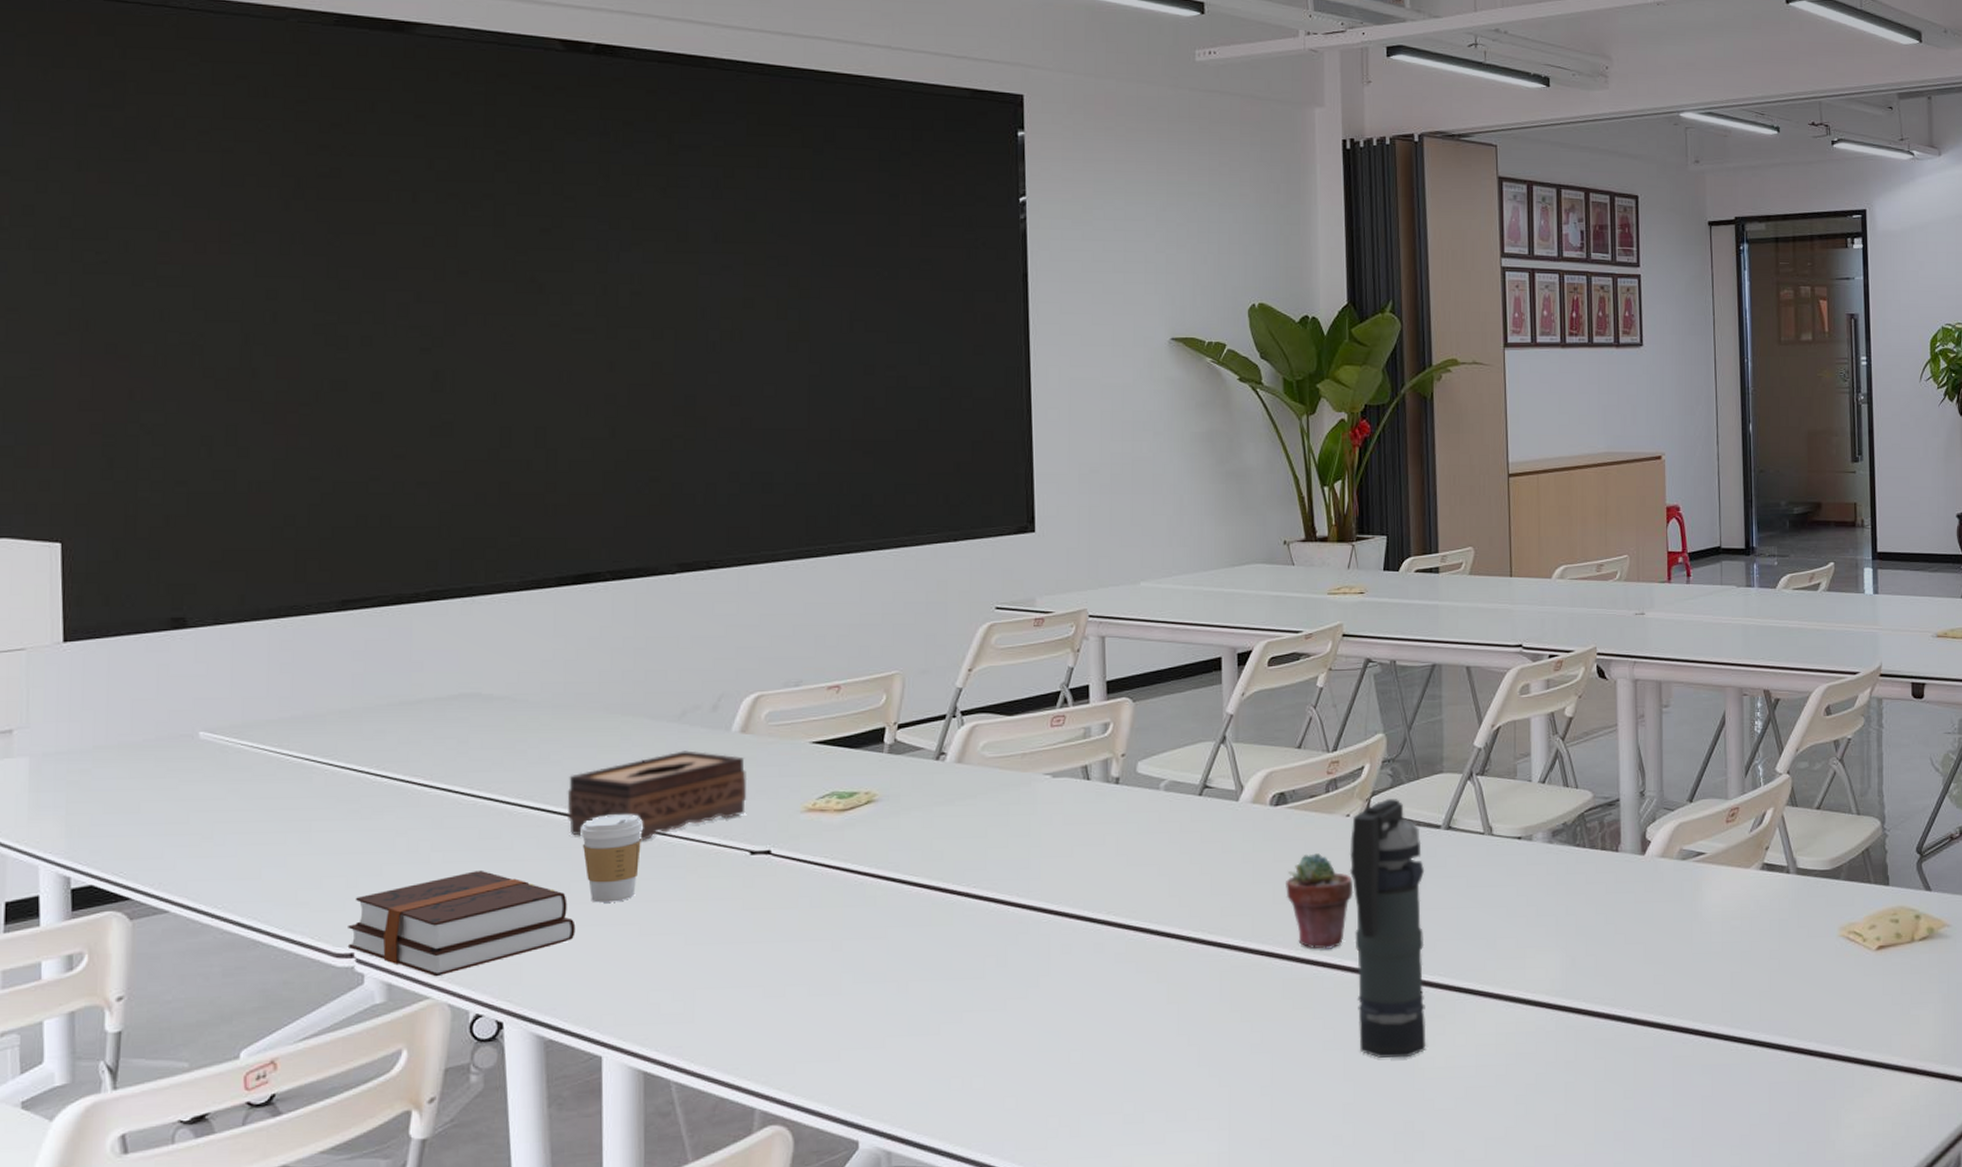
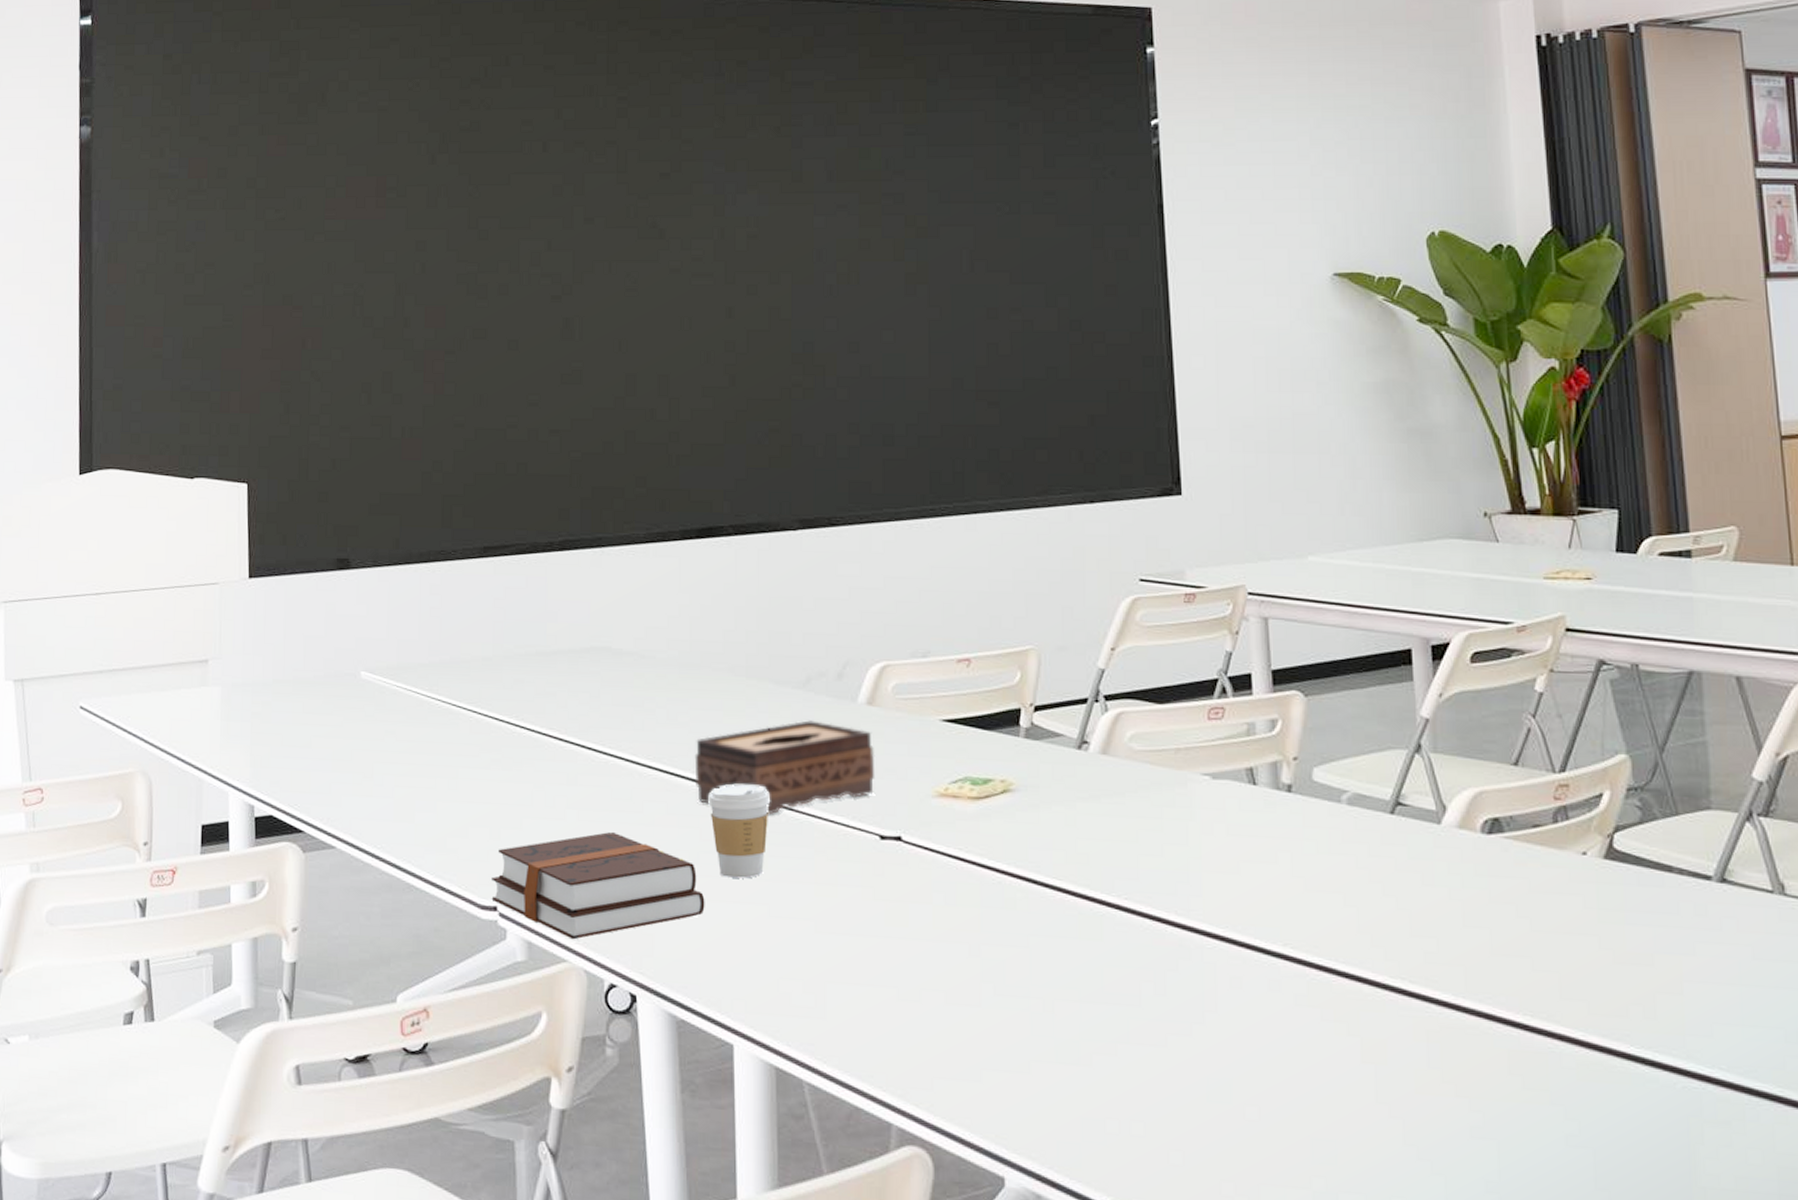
potted succulent: present [1286,853,1354,949] -> none [1506,897,1597,1019]
smoke grenade: present [1349,799,1426,1058] -> none [1588,837,1707,1171]

